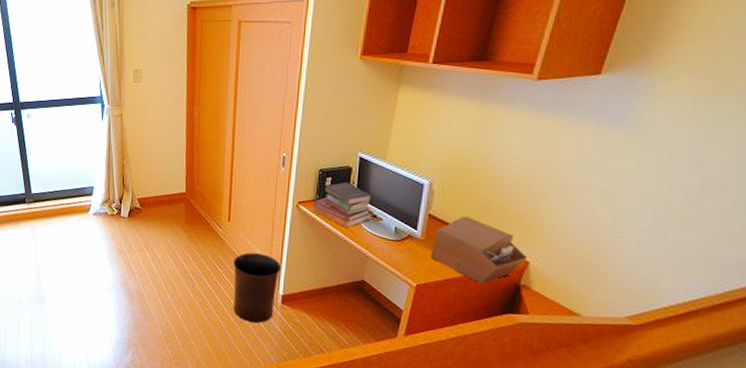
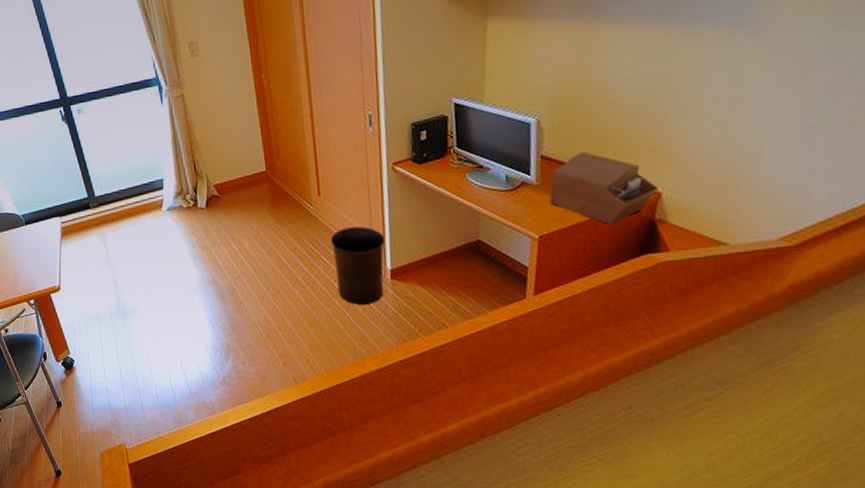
books: present [312,181,373,229] -> none [409,132,478,185]

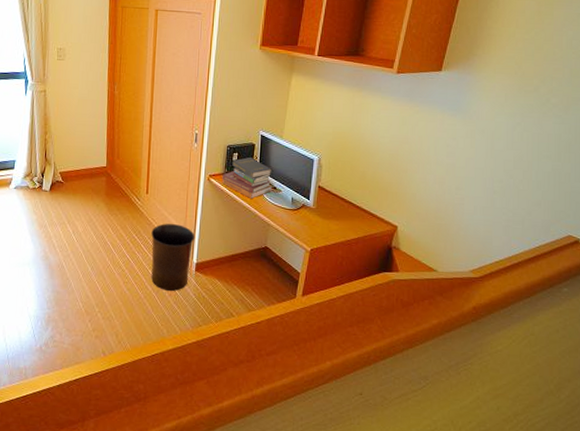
books: none [409,132,478,185] -> present [222,157,273,200]
sewing box: present [549,151,659,225] -> none [321,187,396,247]

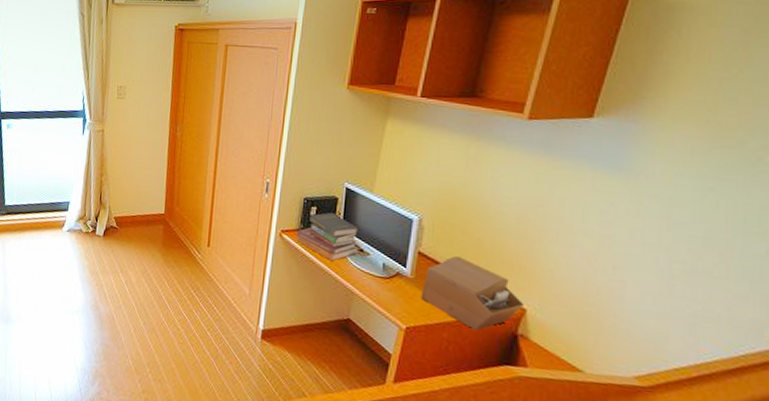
waste bin: present [151,224,195,291] -> none [210,281,263,359]
sewing box: none [321,187,396,247] -> present [420,255,525,331]

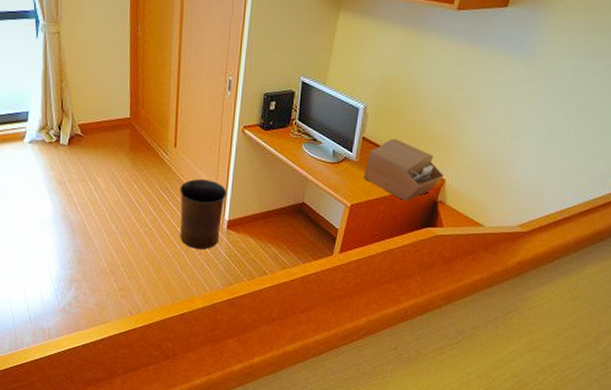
waste bin: none [210,281,263,359] -> present [180,179,228,249]
books: present [296,212,359,262] -> none [257,105,313,152]

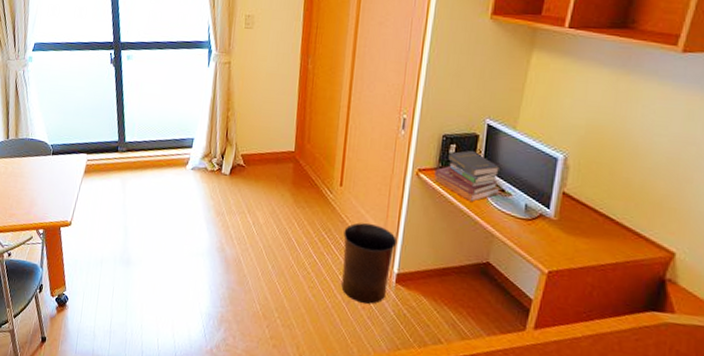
books: none [257,105,313,152] -> present [434,150,501,203]
sewing box: present [363,138,445,202] -> none [564,196,674,275]

